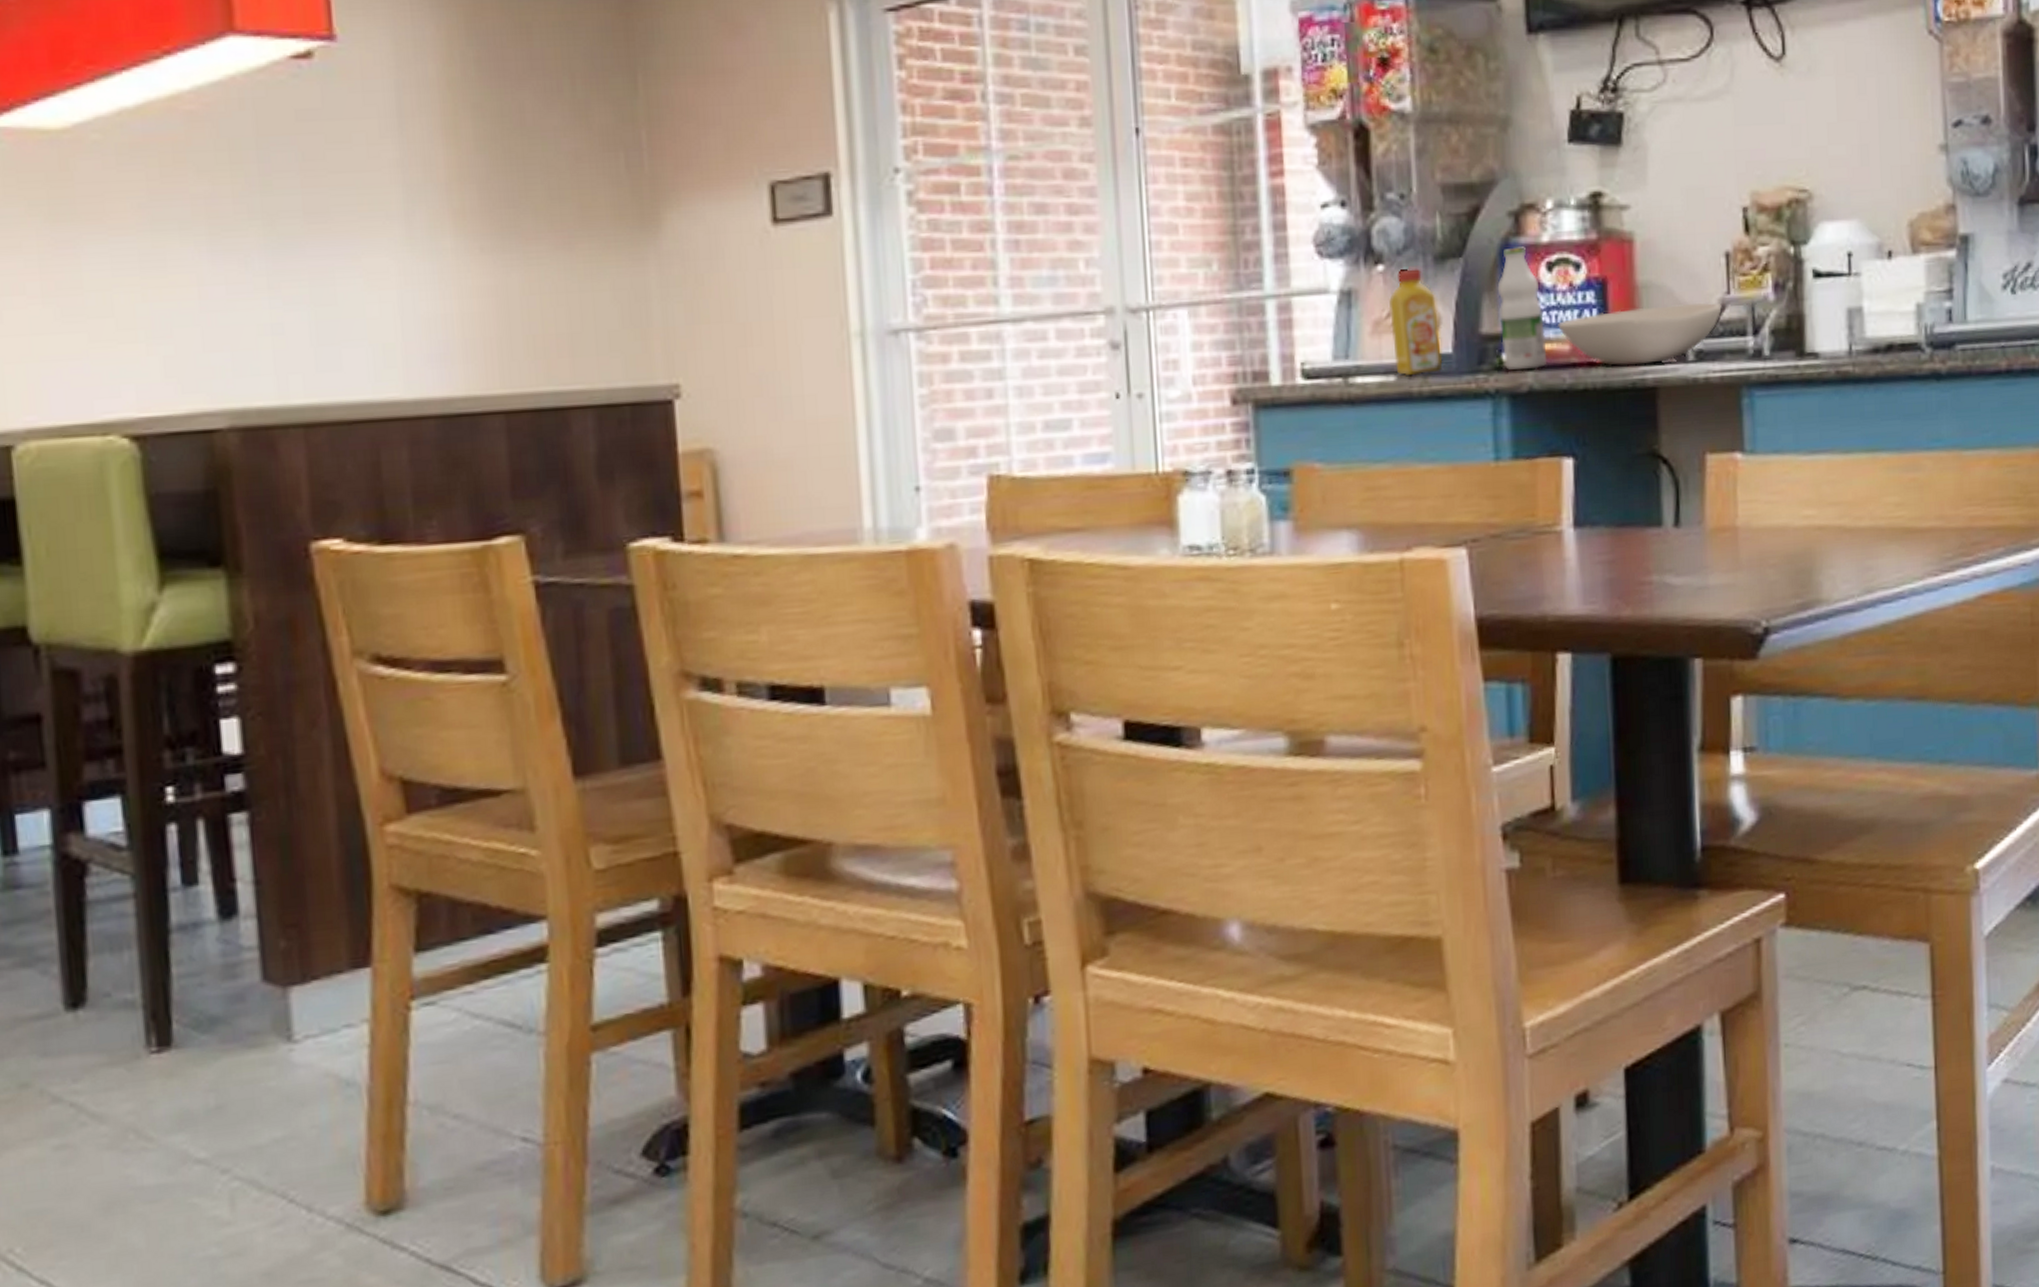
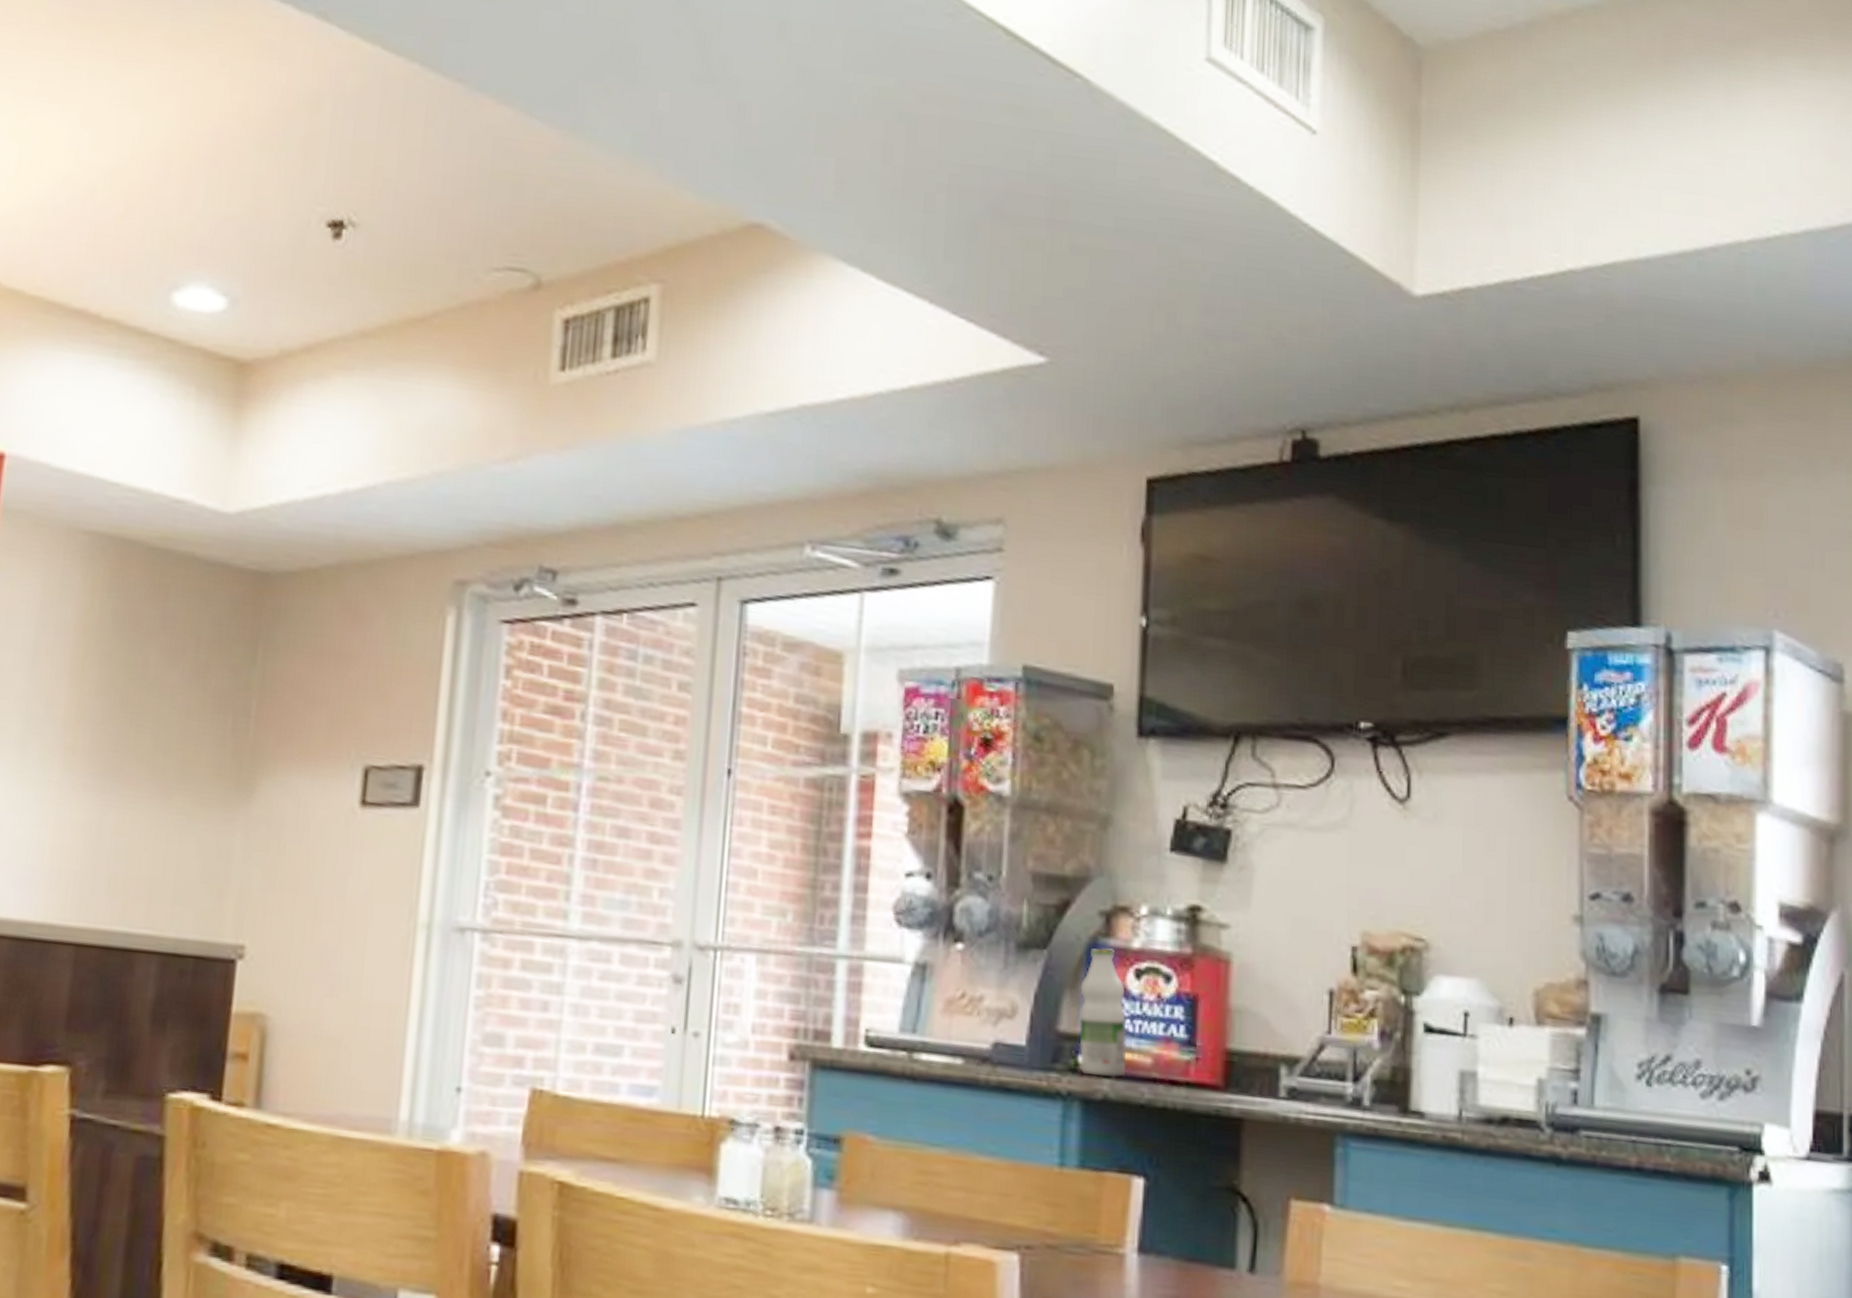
juice bottle: present [1388,269,1443,376] -> none [963,953,1015,1064]
bowl: present [1557,302,1722,366] -> none [1140,1030,1321,1093]

